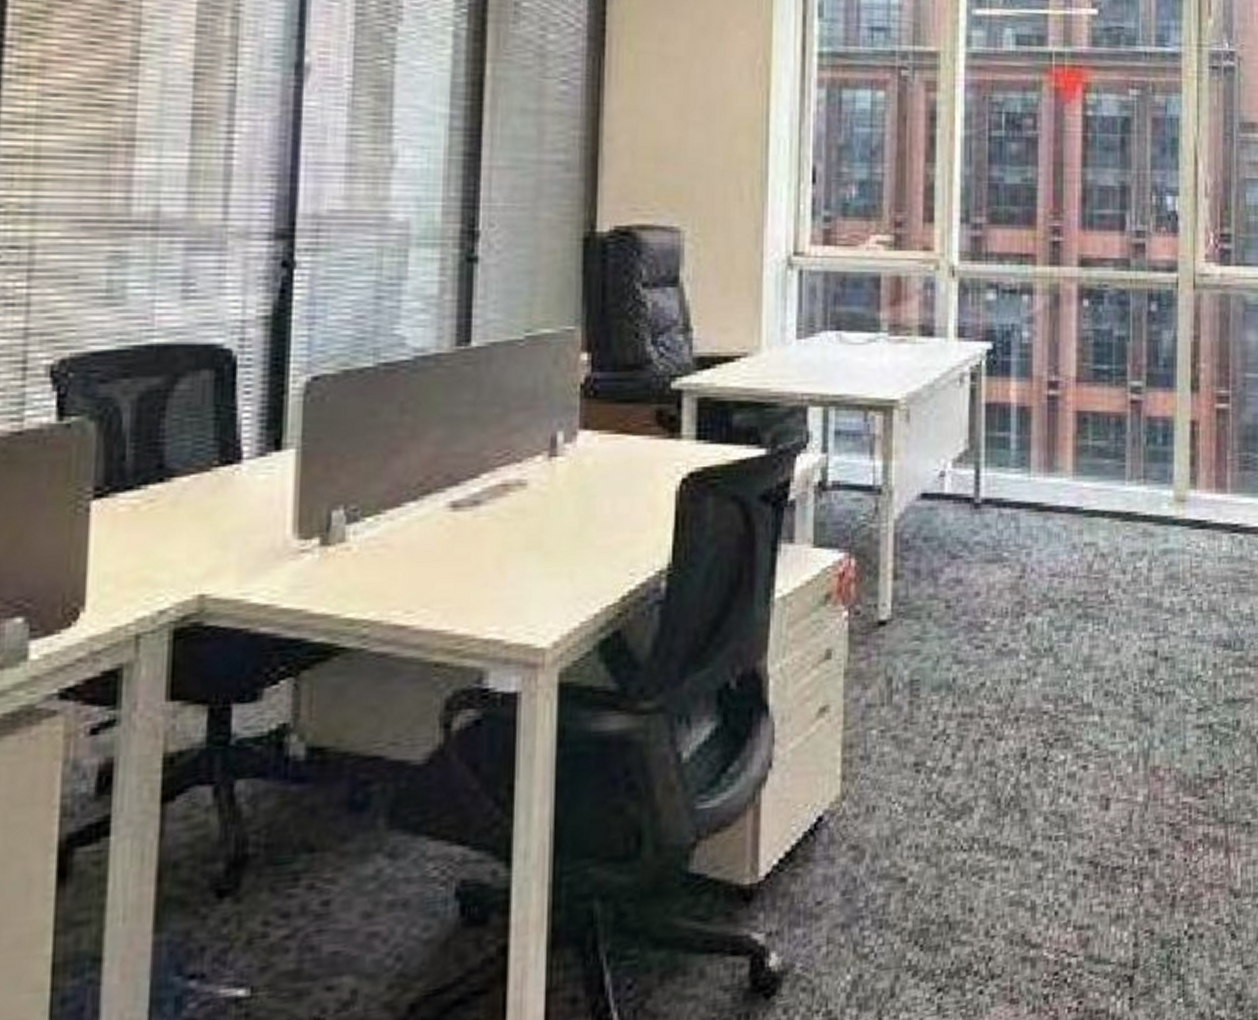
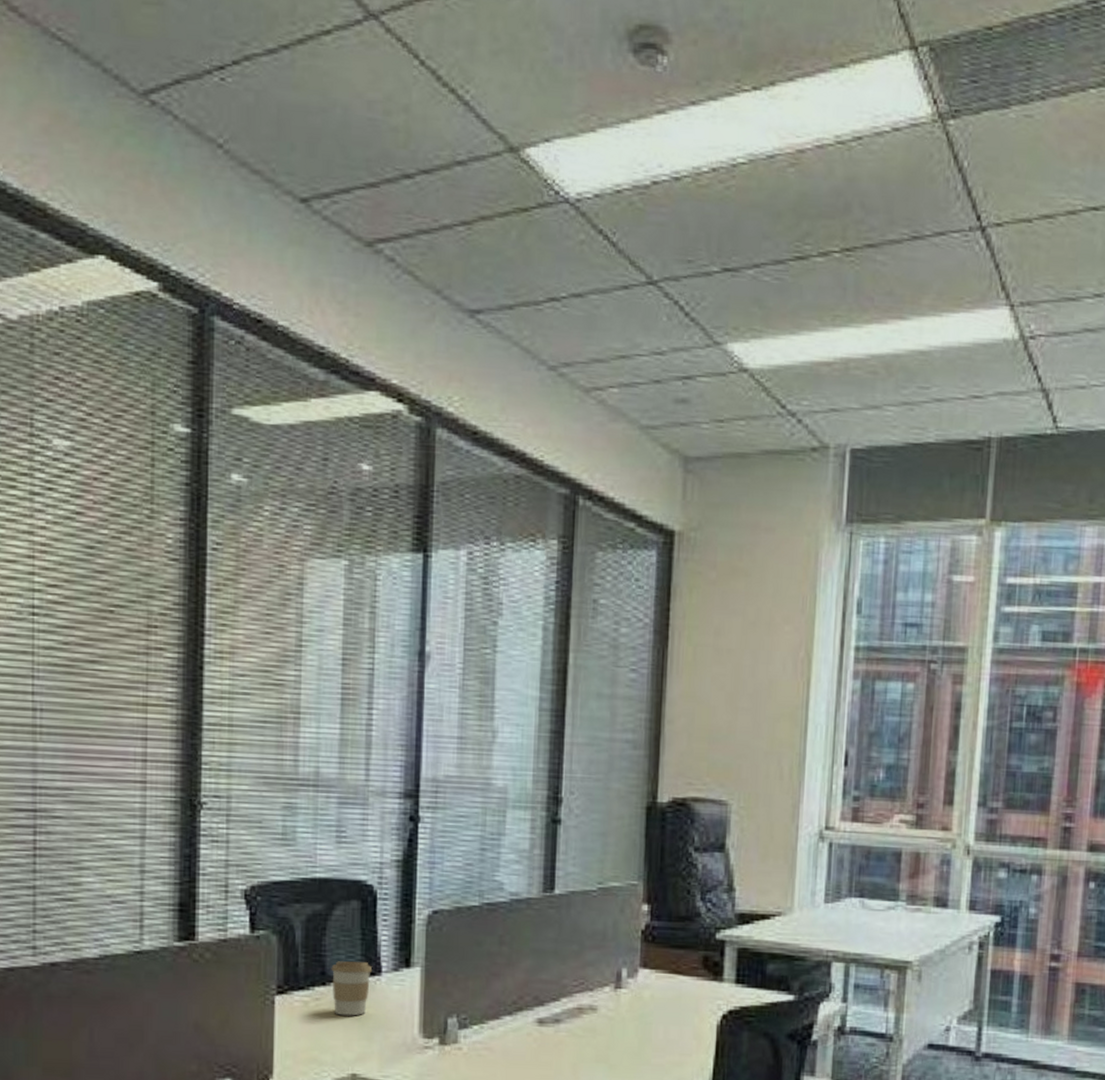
coffee cup: none [171,448,229,520] -> present [331,961,372,1016]

